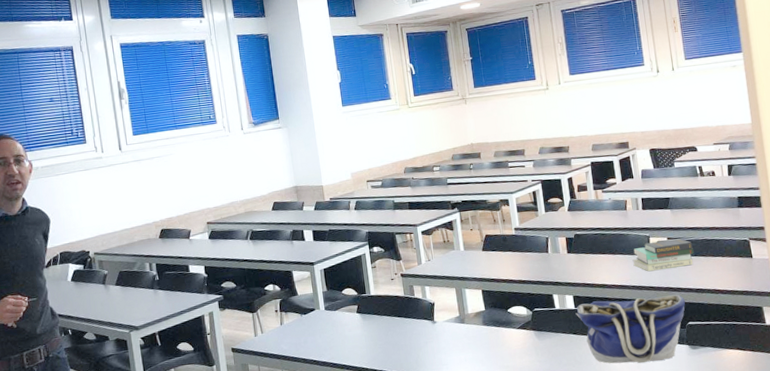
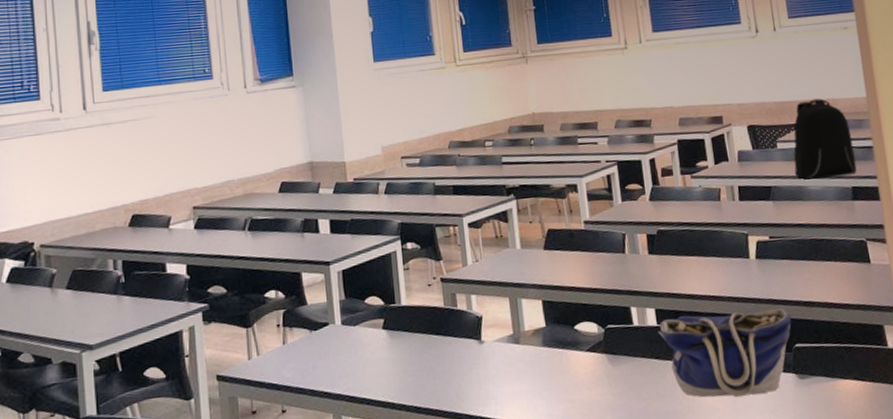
books: present [632,238,694,272] -> none [727,237,802,279]
backpack: none [688,125,742,192] -> present [793,98,857,180]

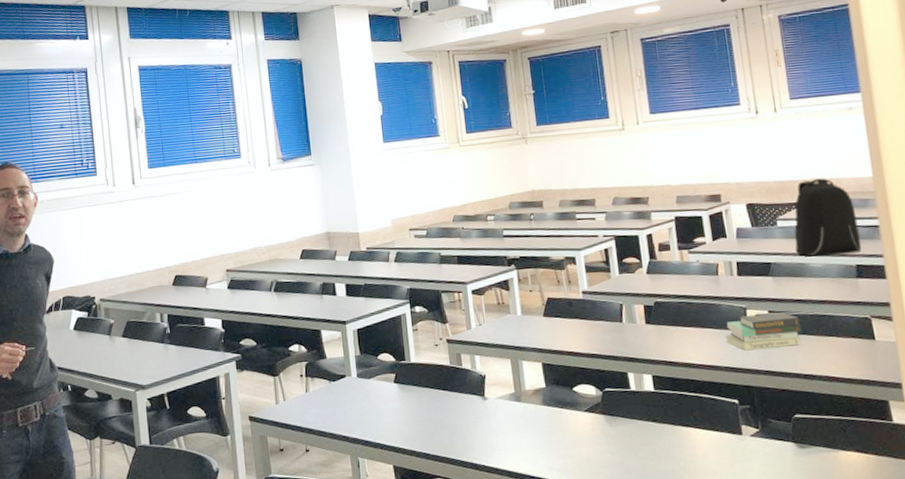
tote bag: present [658,308,792,398] -> none [655,380,791,462]
books: none [727,237,802,279] -> present [725,312,802,351]

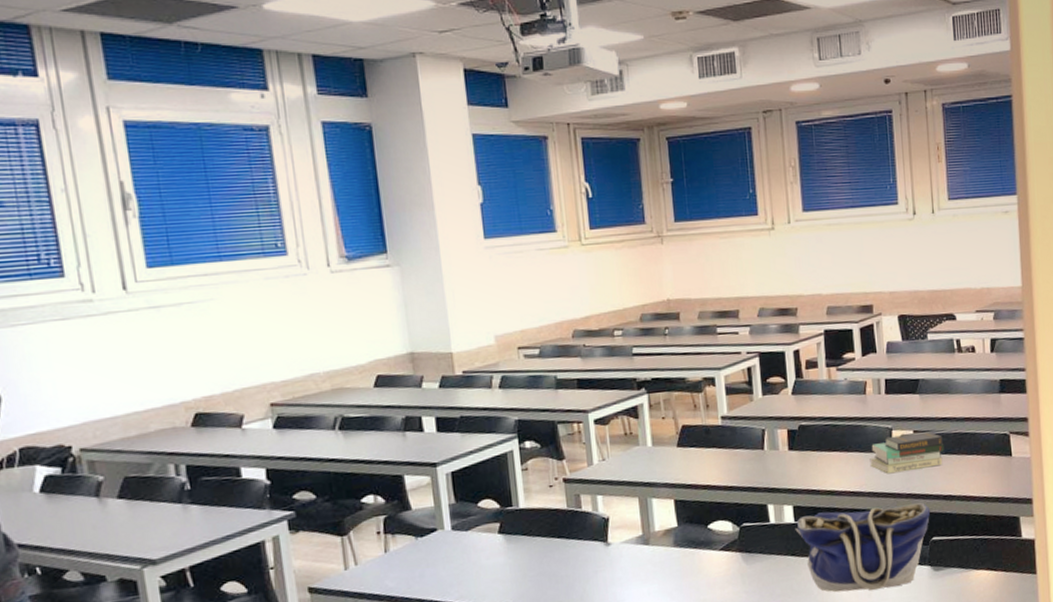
tote bag: none [655,380,791,462] -> present [795,502,931,592]
backpack: present [794,178,862,257] -> none [943,287,1006,372]

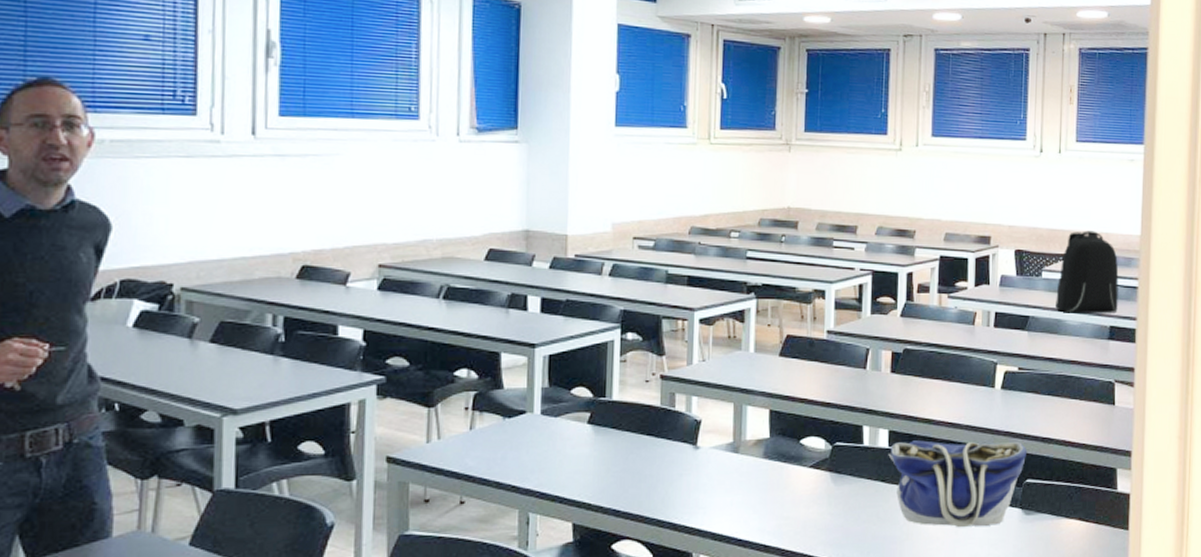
books: present [869,431,945,474] -> none [971,370,1048,409]
backpack: none [943,287,1006,372] -> present [1055,230,1119,314]

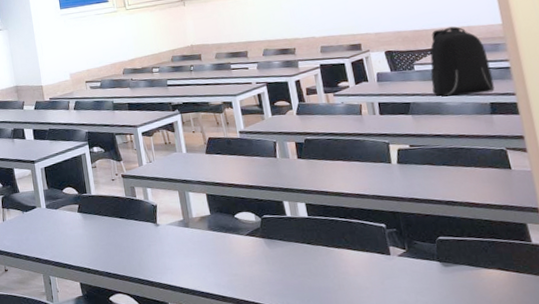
tote bag: present [888,440,1028,528] -> none [309,206,434,279]

